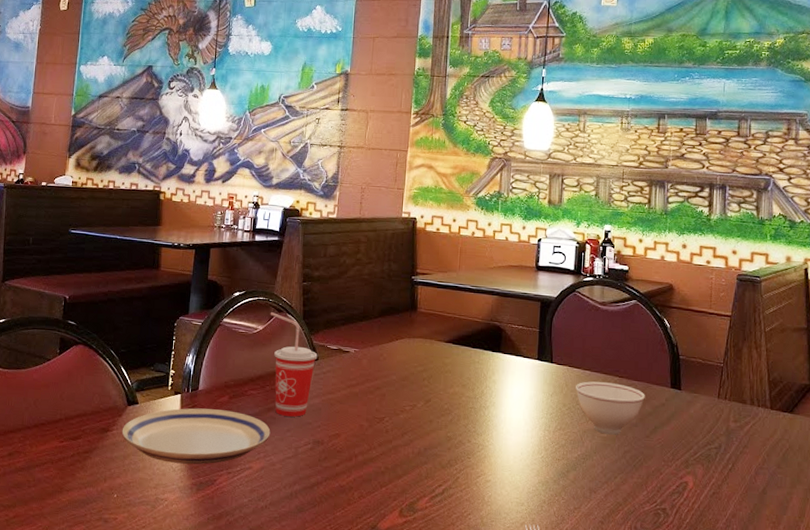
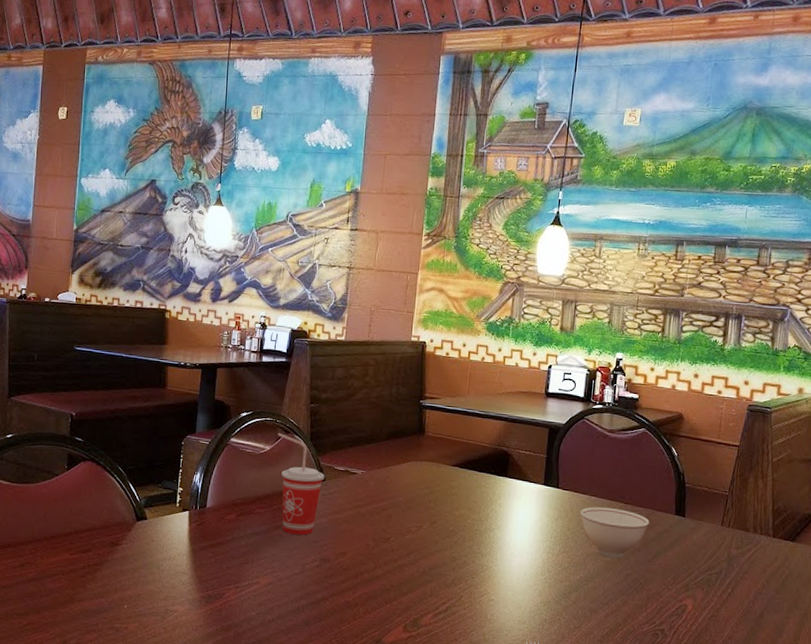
plate: present [121,408,271,465] -> none [131,524,278,579]

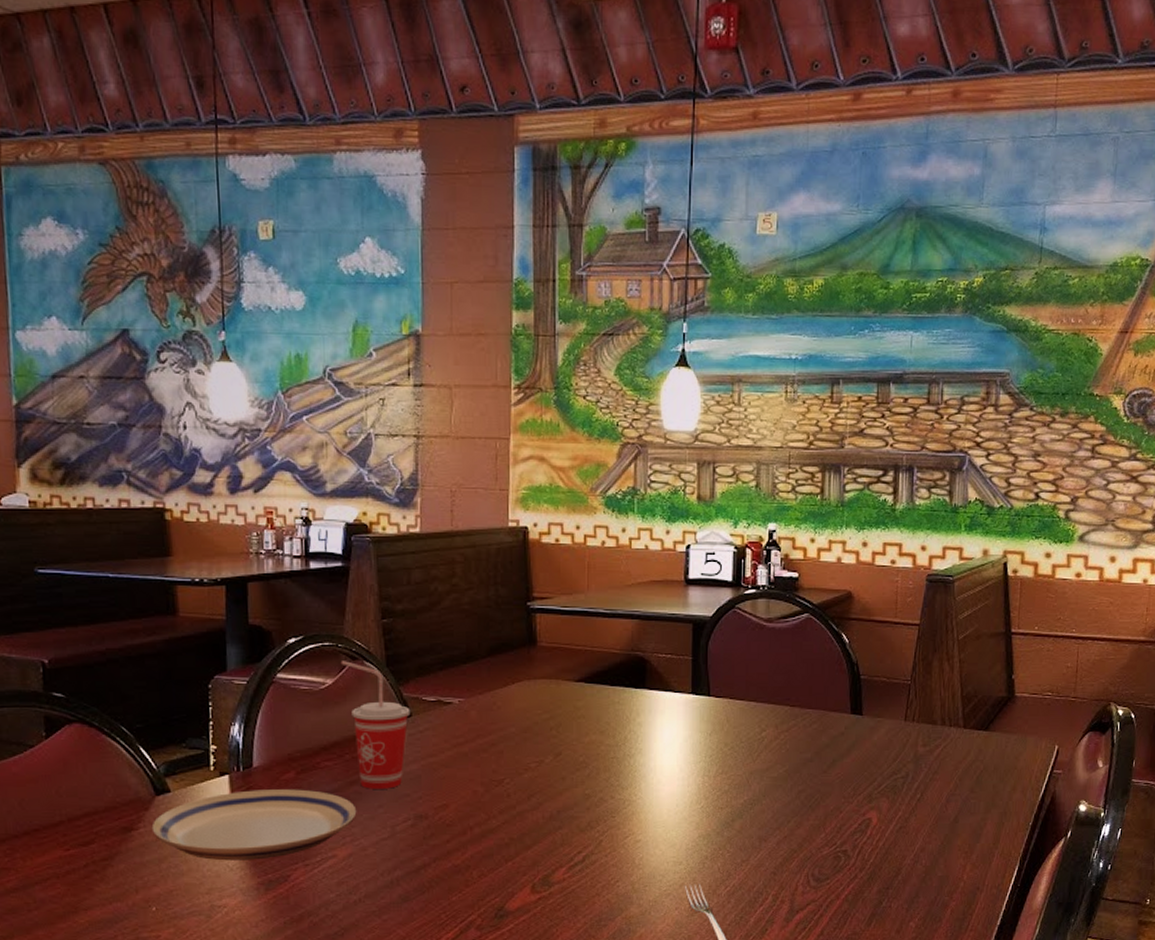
plate: none [131,524,278,579] -> present [151,789,357,861]
bowl: present [580,507,649,559] -> none [739,714,821,774]

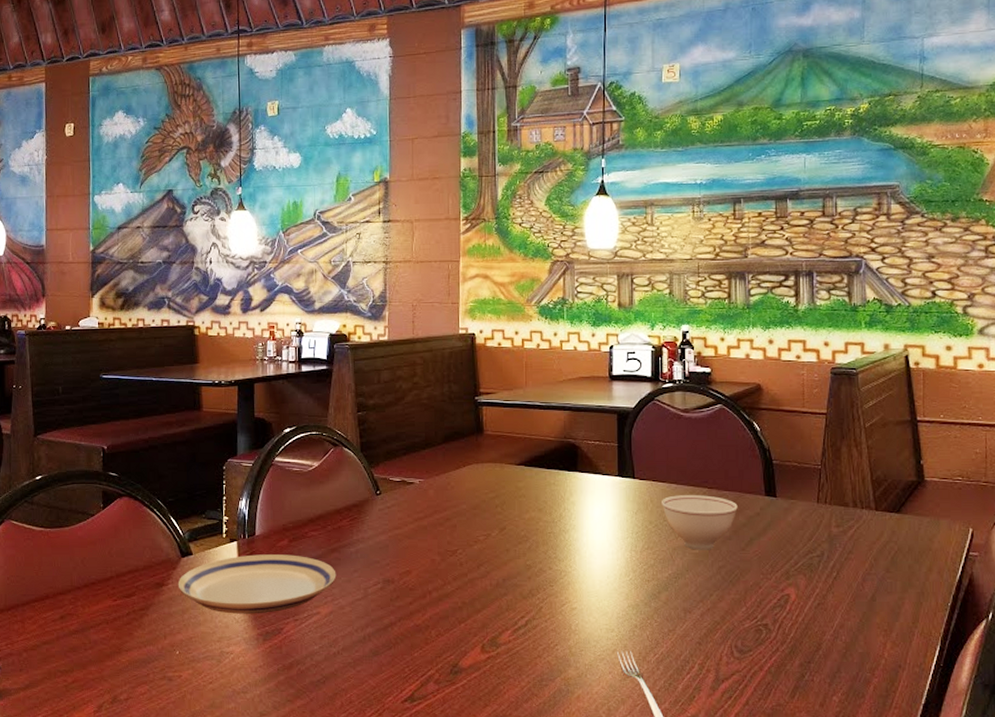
beverage cup: present [340,661,411,789] -> none [325,447,380,556]
bowl: none [739,714,821,774] -> present [662,495,738,550]

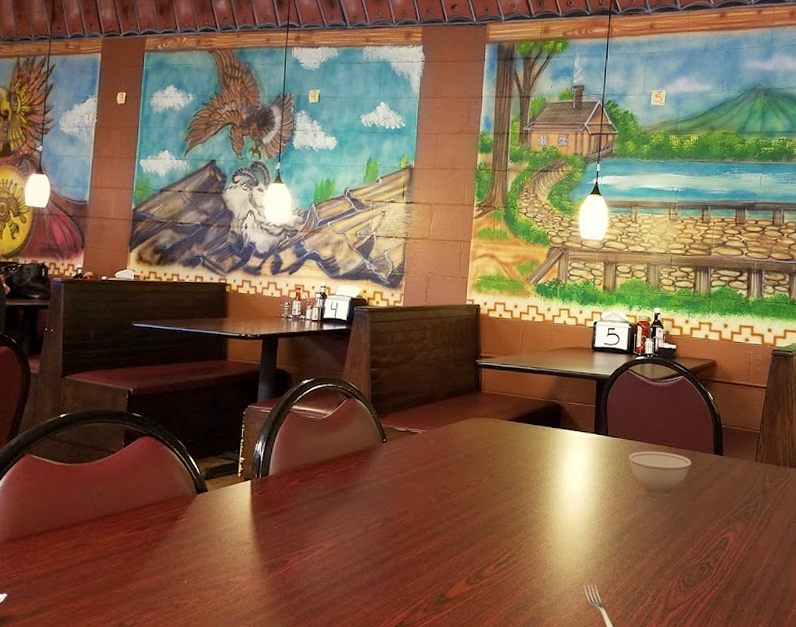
plate: present [177,554,337,614] -> none [191,493,341,547]

